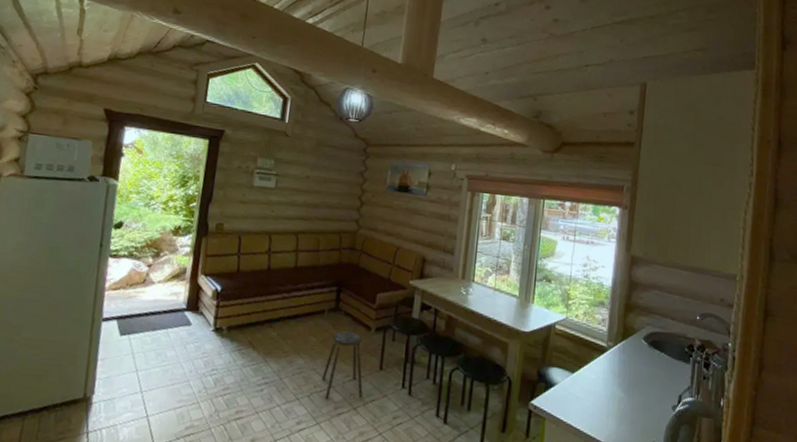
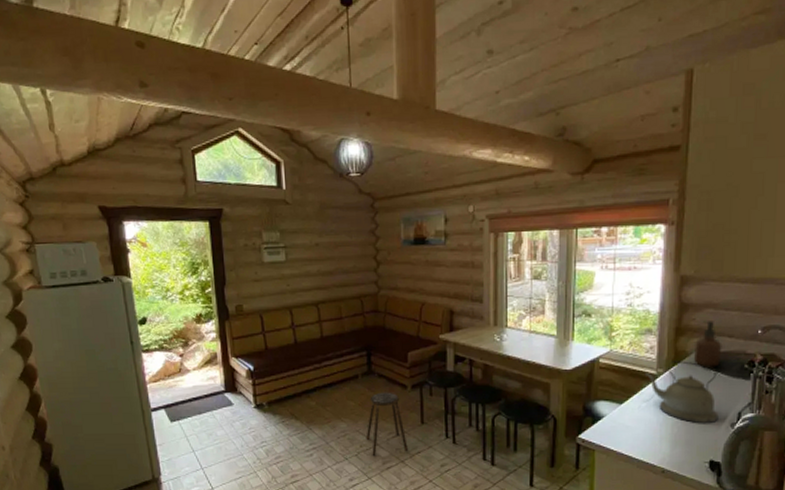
kettle: none [596,336,661,404] -> present [644,361,719,424]
soap dispenser: none [641,301,666,347] -> present [694,321,722,367]

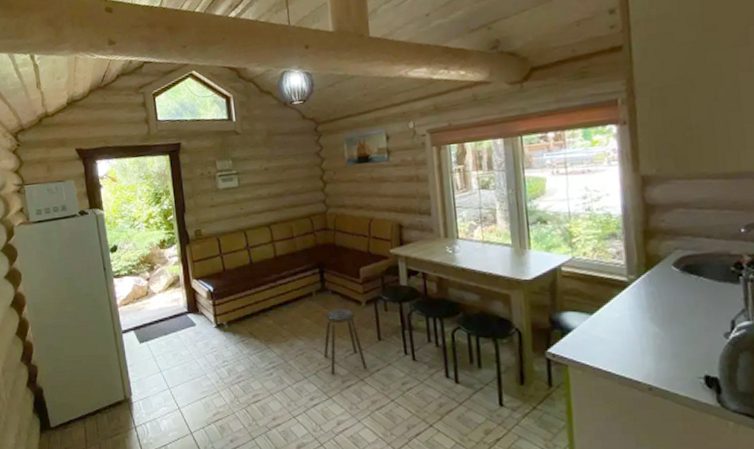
kettle: present [644,361,719,424] -> none [614,265,708,335]
soap dispenser: present [694,321,722,367] -> none [667,221,701,272]

